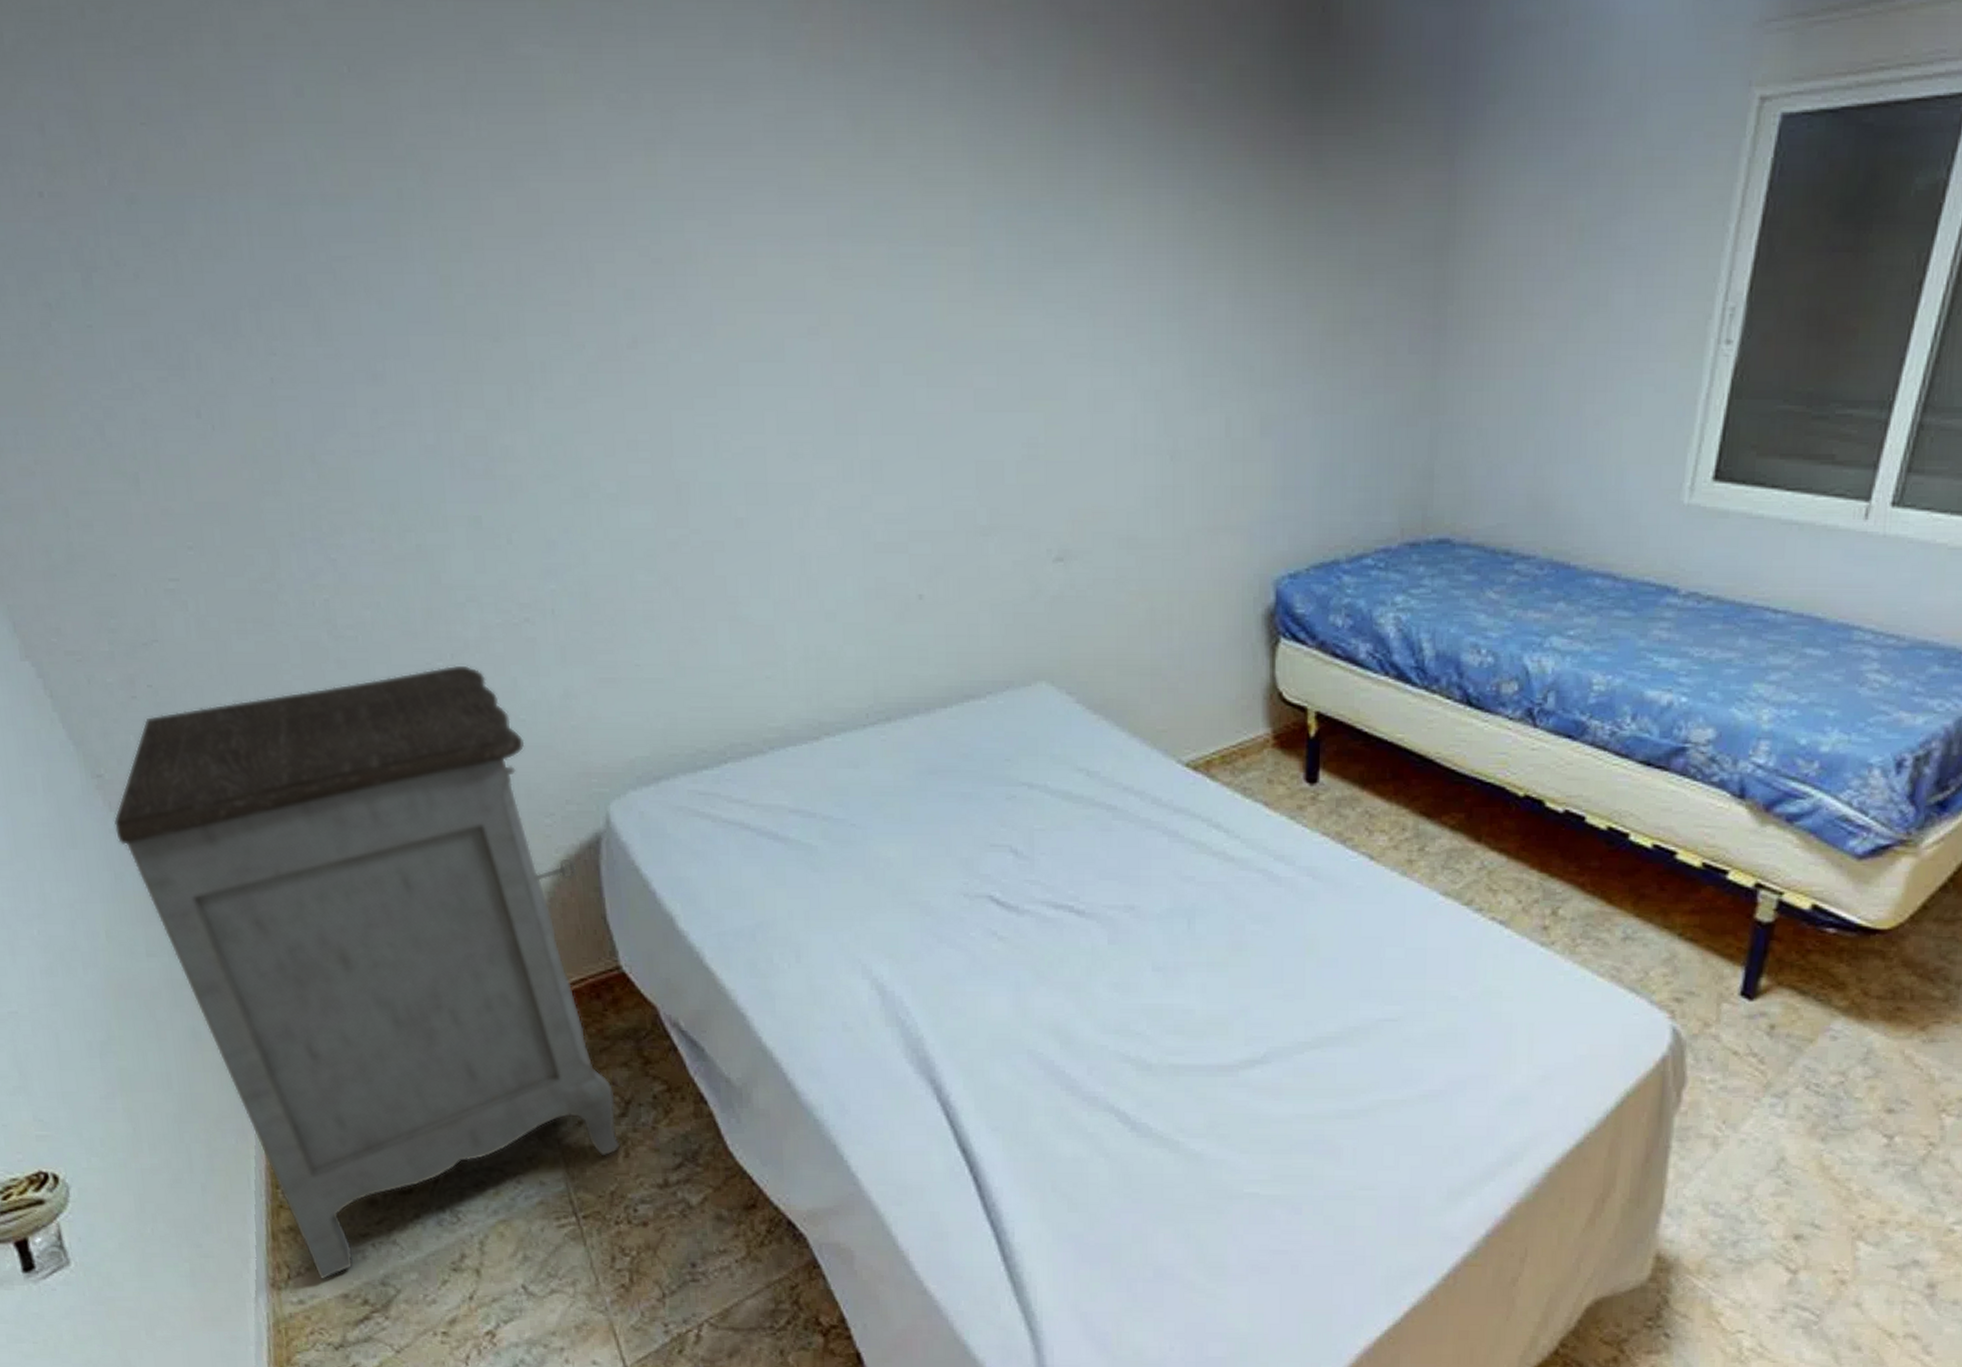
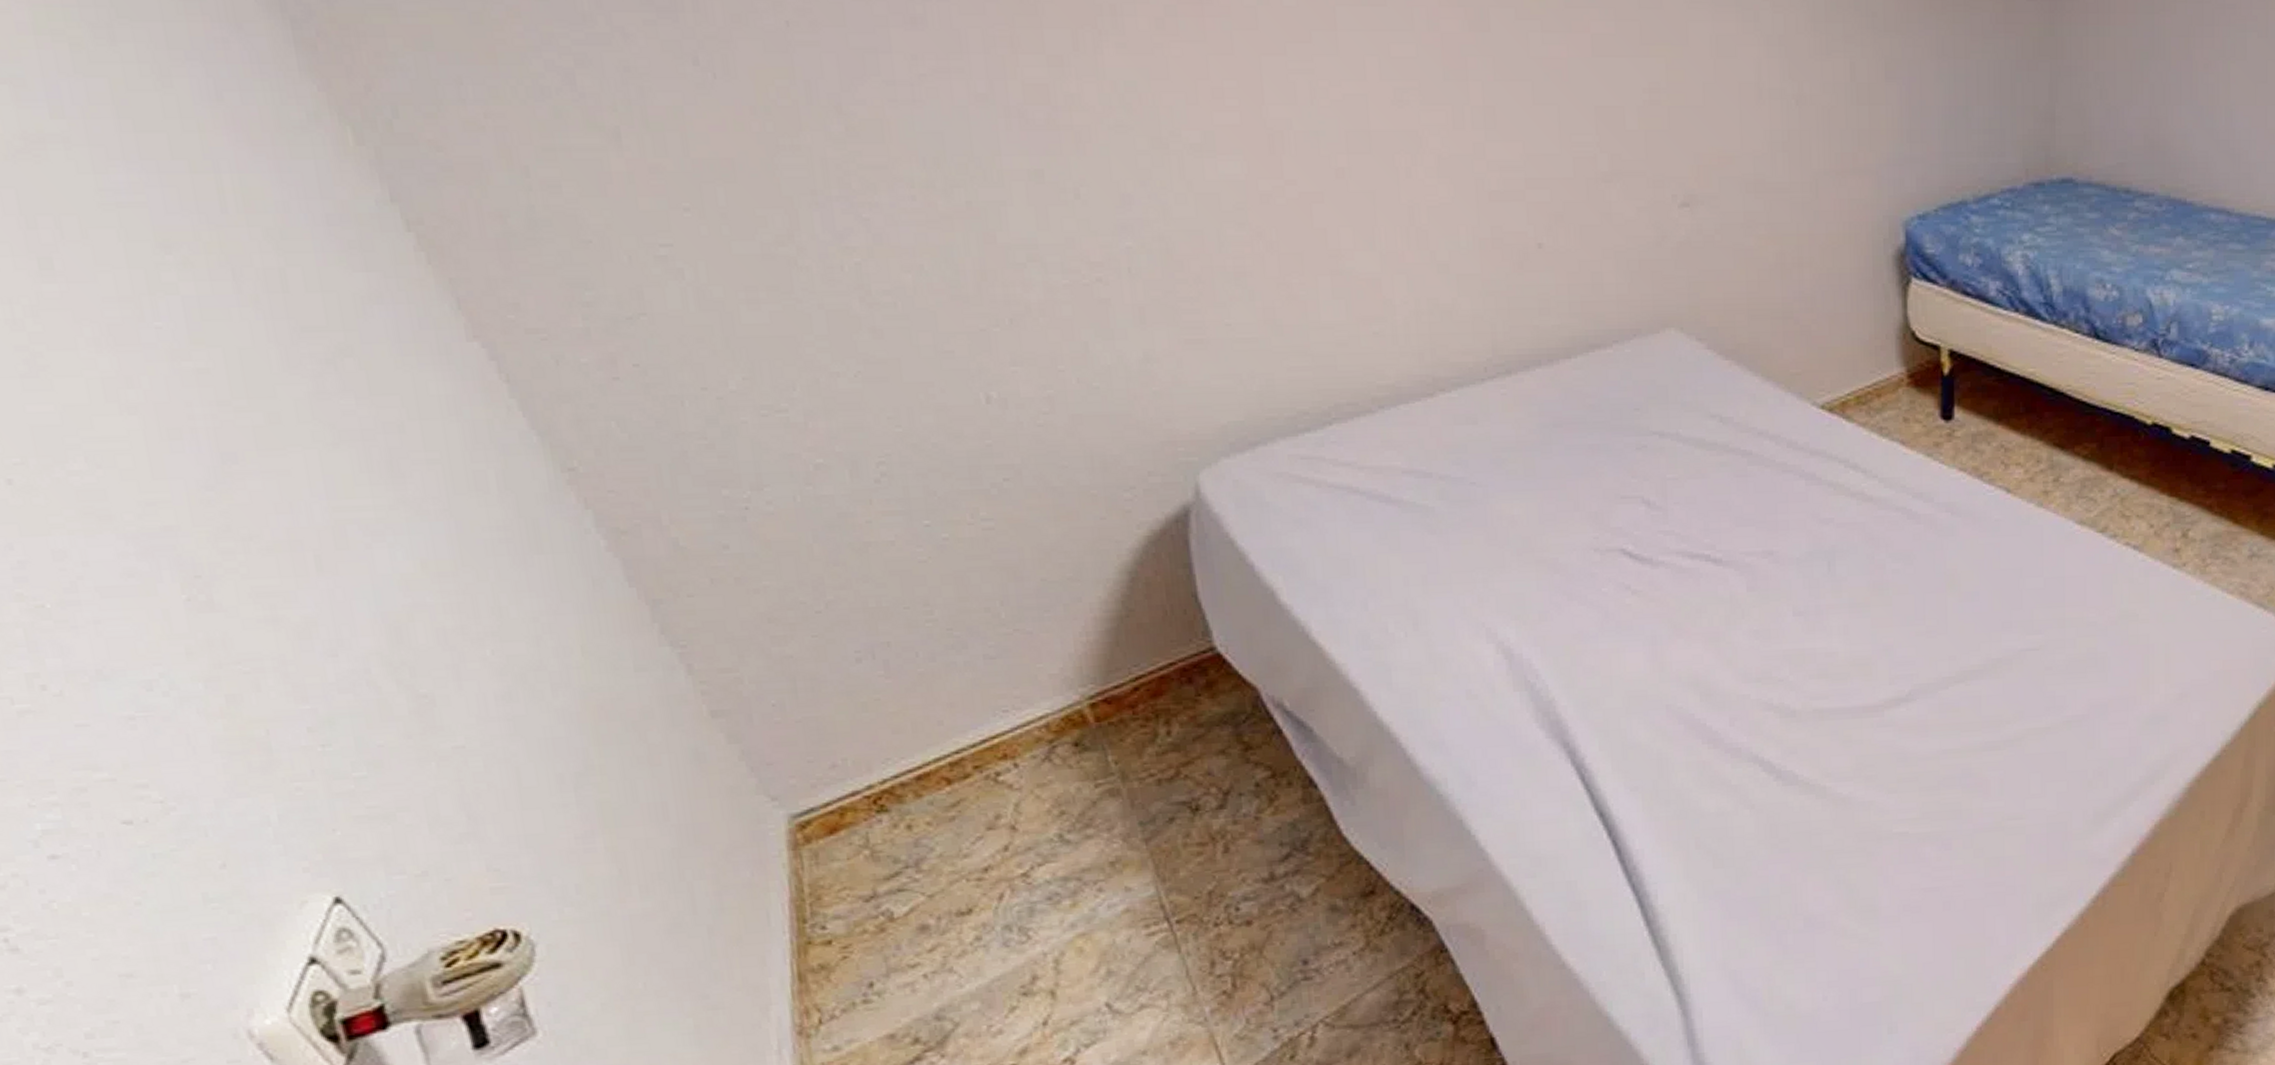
nightstand: present [113,665,621,1280] -> none [590,330,1219,1021]

